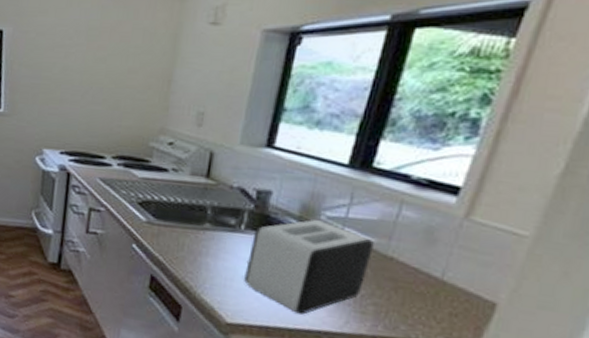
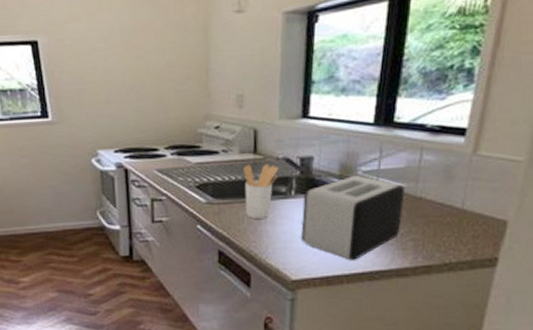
utensil holder: none [187,188,232,250] -> present [243,163,279,220]

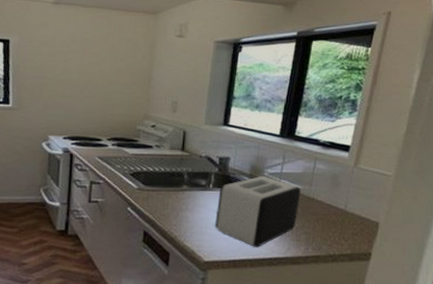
utensil holder: present [243,163,279,220] -> none [170,159,201,207]

